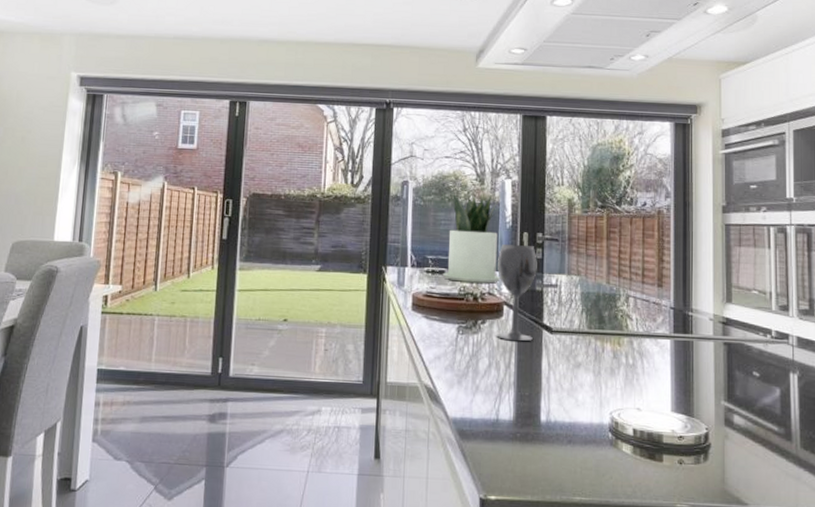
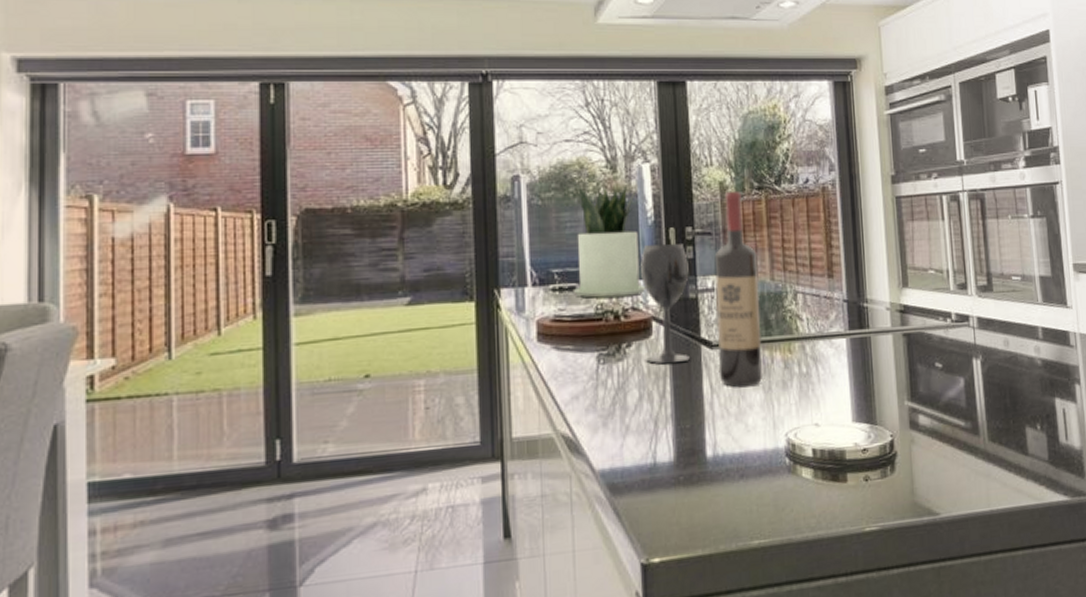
wine bottle: none [556,208,596,368] -> present [714,192,762,386]

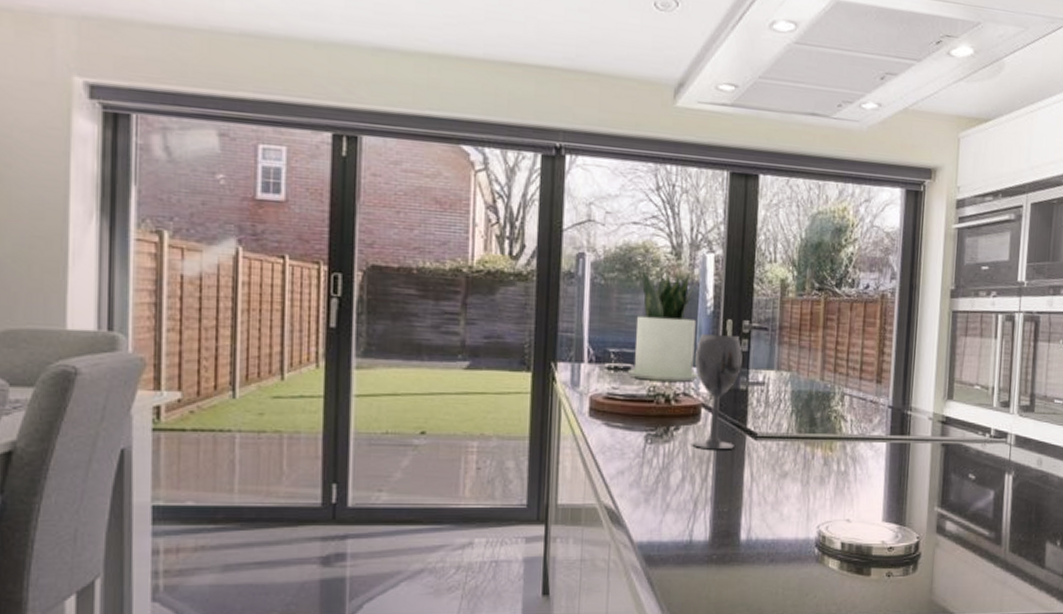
wine bottle: present [714,192,762,386] -> none [760,290,810,478]

